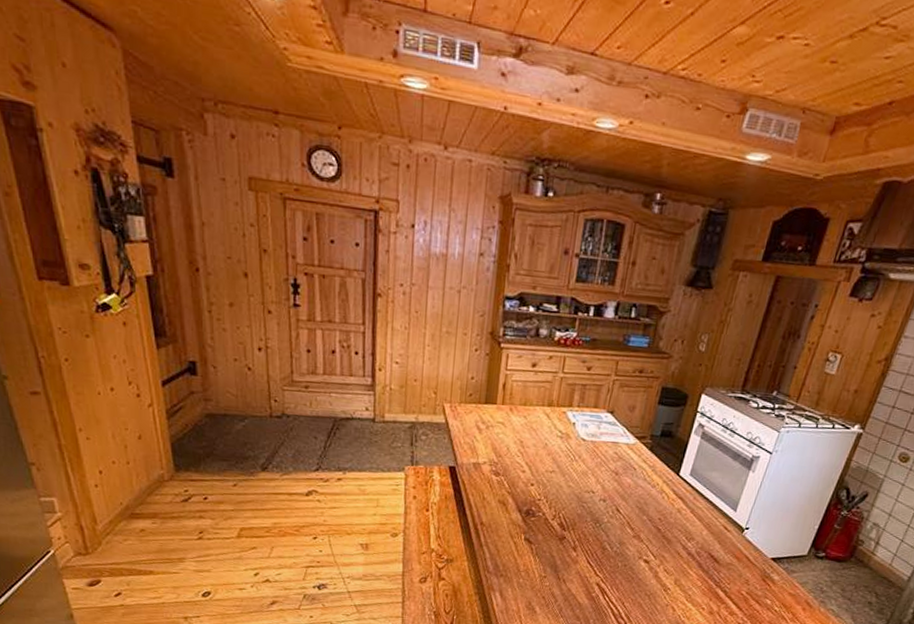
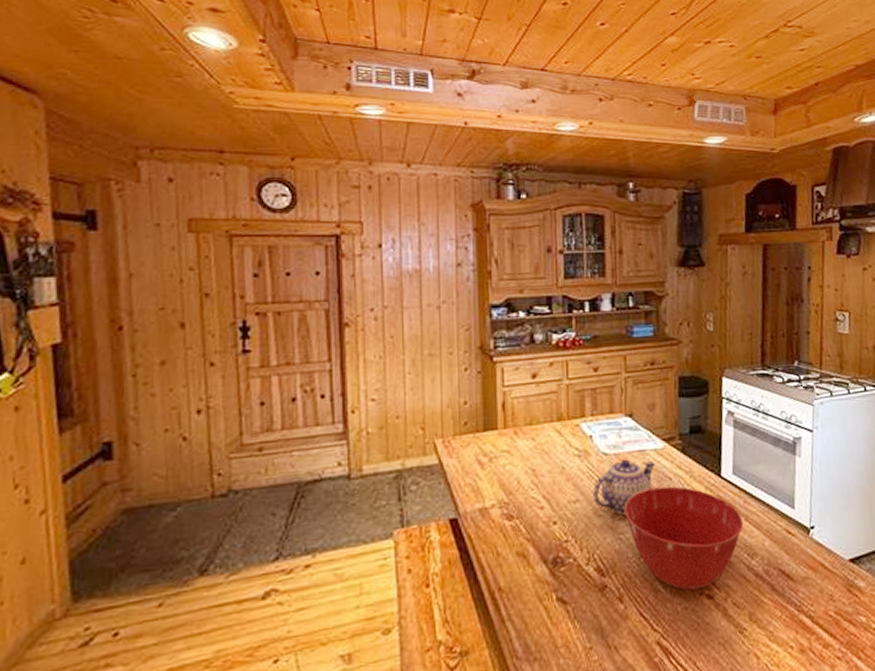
teapot: none [567,446,624,490] -> present [593,459,655,516]
mixing bowl: none [590,473,689,554] -> present [624,486,744,591]

